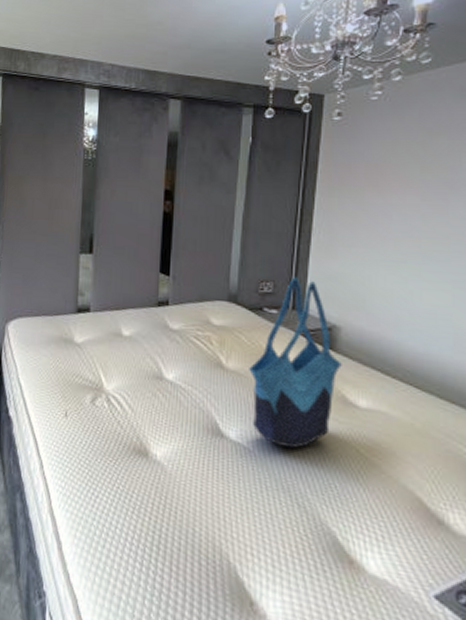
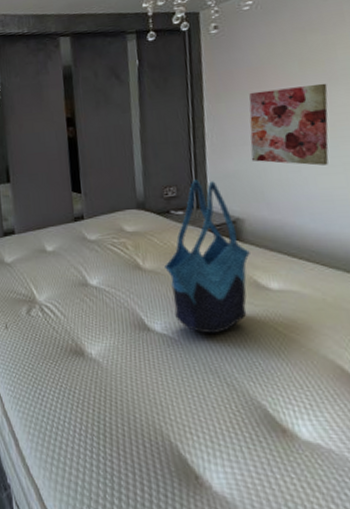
wall art: none [357,190,447,280] -> present [249,83,329,166]

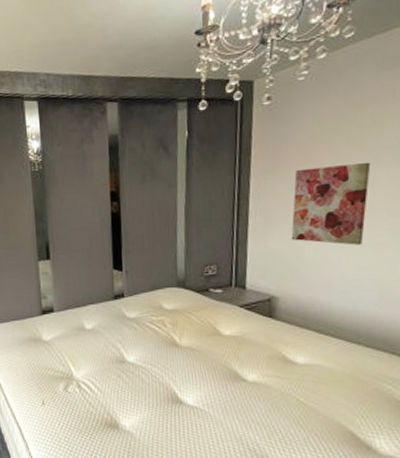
tote bag: present [164,179,250,334] -> none [200,258,281,406]

